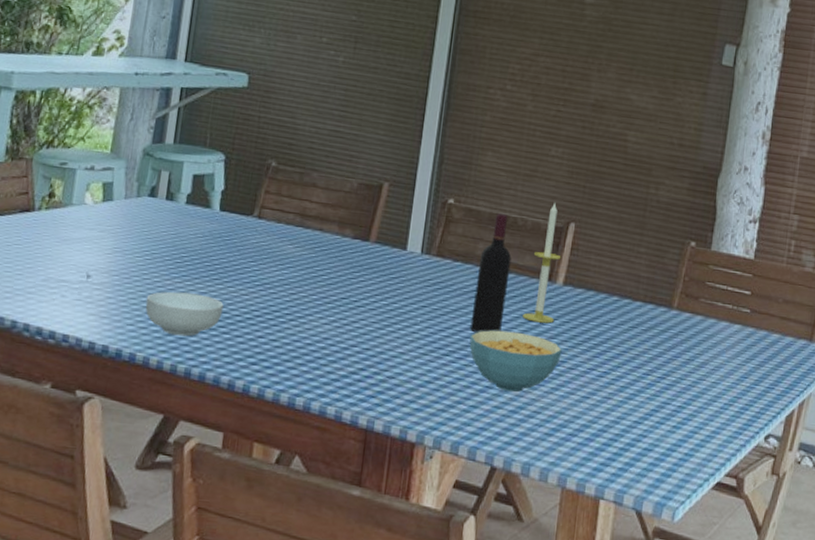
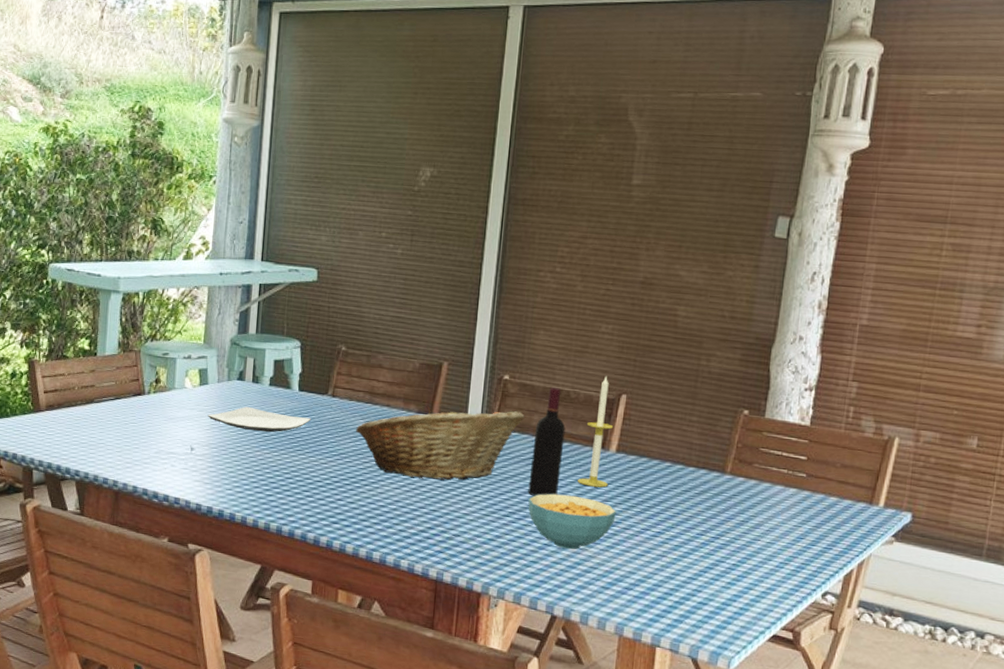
plate: none [109,228,233,258] -> present [207,407,312,433]
cereal bowl: present [145,291,224,337] -> none [240,461,306,499]
fruit basket: none [282,230,469,315] -> present [355,405,525,481]

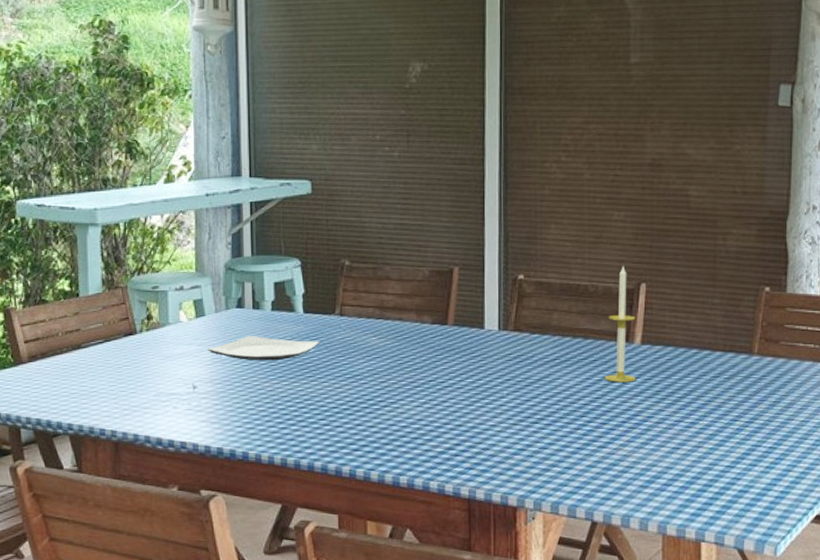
fruit basket: present [355,405,525,481] -> none [368,311,544,393]
wine bottle: present [528,387,566,497] -> none [555,282,587,399]
cereal bowl: present [528,493,616,549] -> none [556,394,647,450]

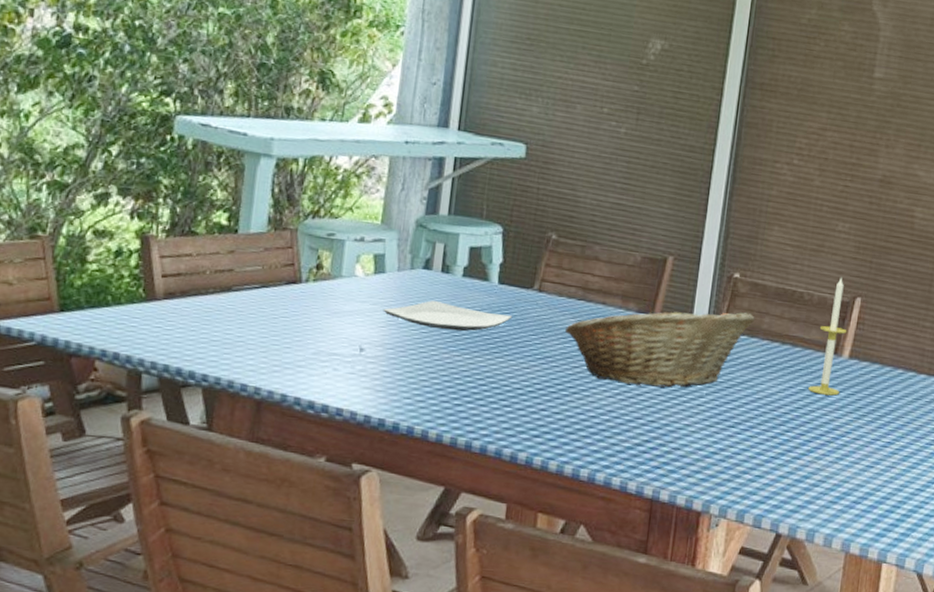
fruit basket: none [368,311,544,393] -> present [564,304,755,388]

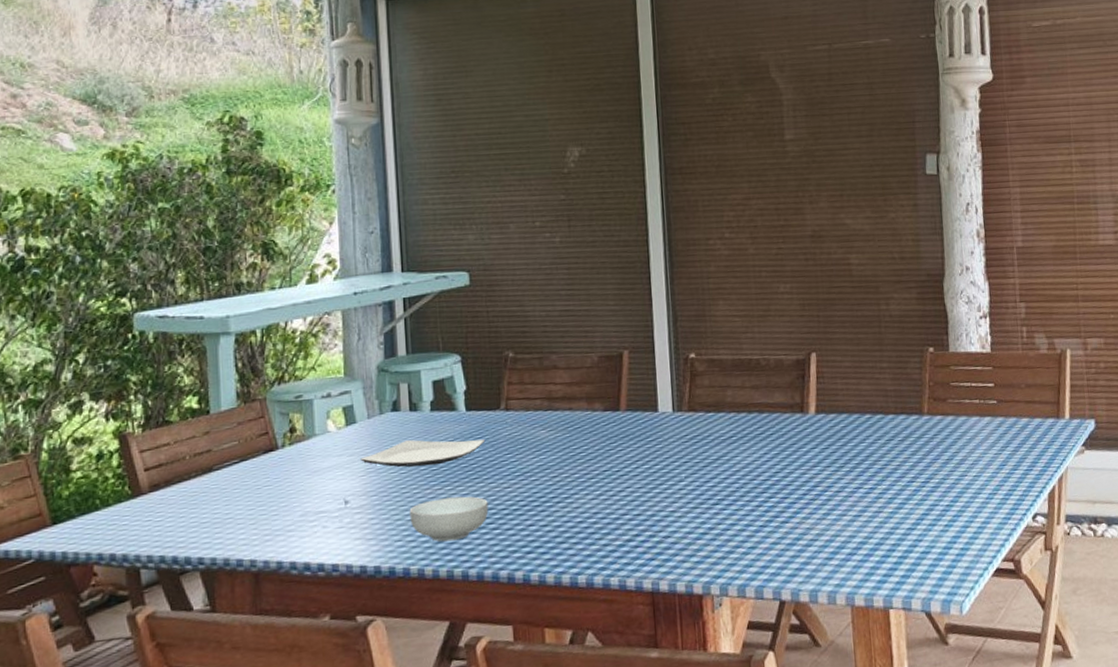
cereal bowl: none [422,365,504,410] -> present [409,496,489,542]
fruit basket: present [564,304,755,388] -> none [537,389,718,484]
candle: present [808,277,847,396] -> none [781,336,813,455]

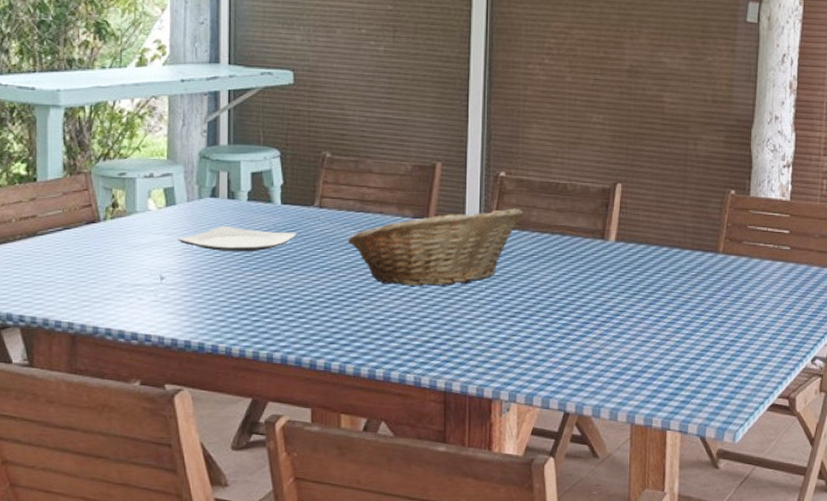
cereal bowl: present [409,496,489,542] -> none [221,284,296,325]
fruit basket: none [537,389,718,484] -> present [347,207,524,286]

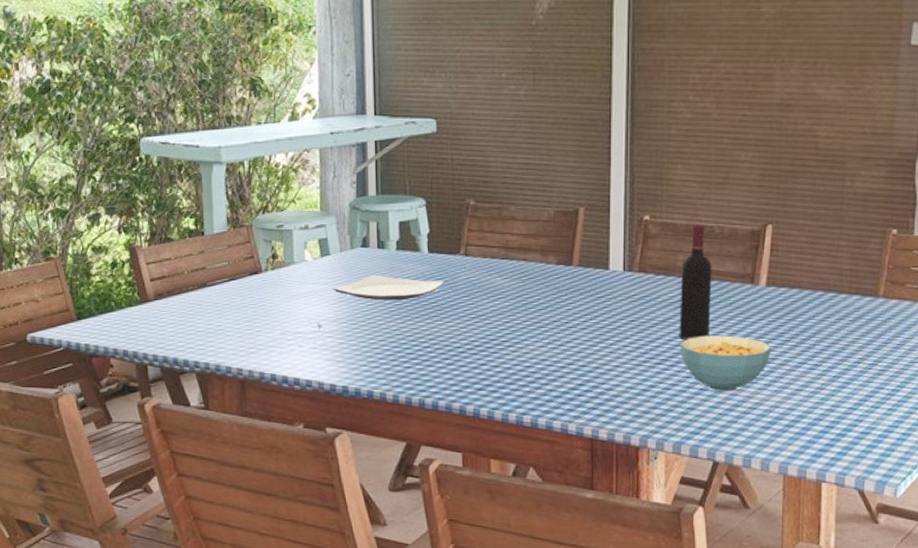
fruit basket: present [347,207,524,286] -> none [492,252,669,333]
wine bottle: none [532,180,565,294] -> present [679,223,712,340]
cereal bowl: none [533,289,620,343] -> present [680,335,771,391]

